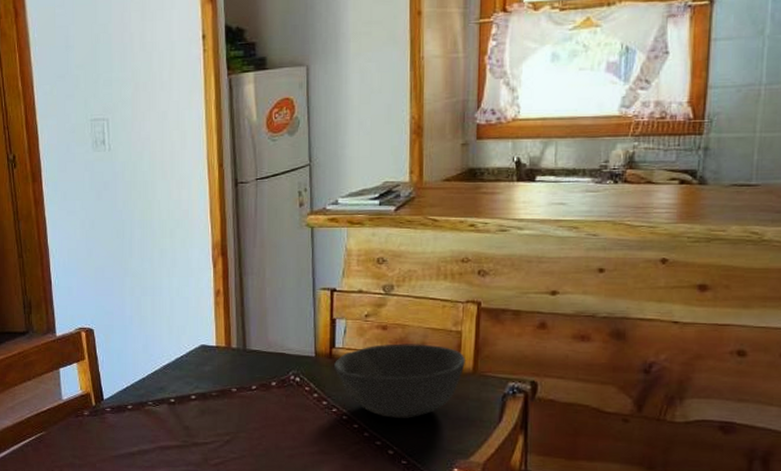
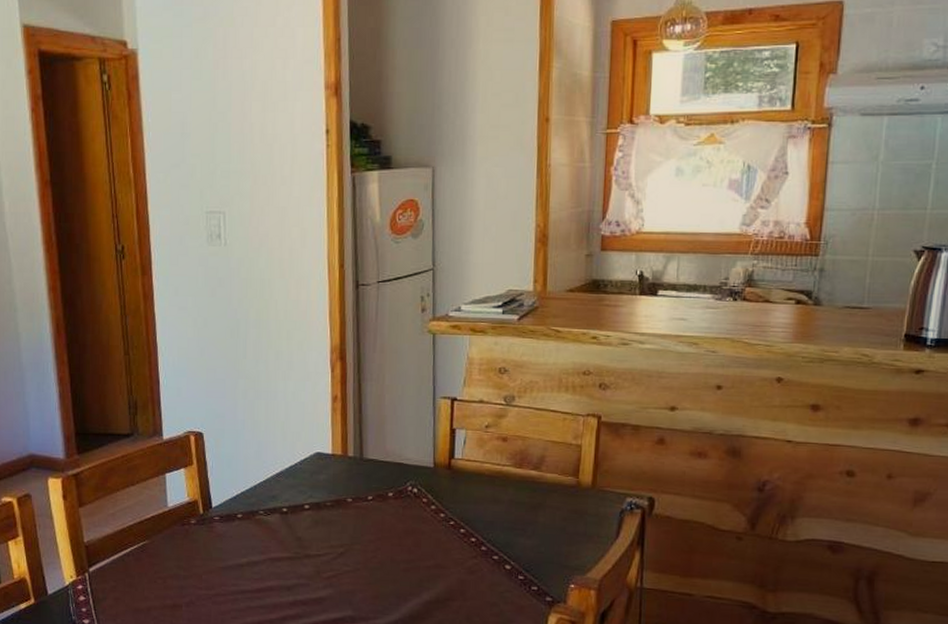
bowl: present [334,343,465,418] -> none [453,456,585,533]

